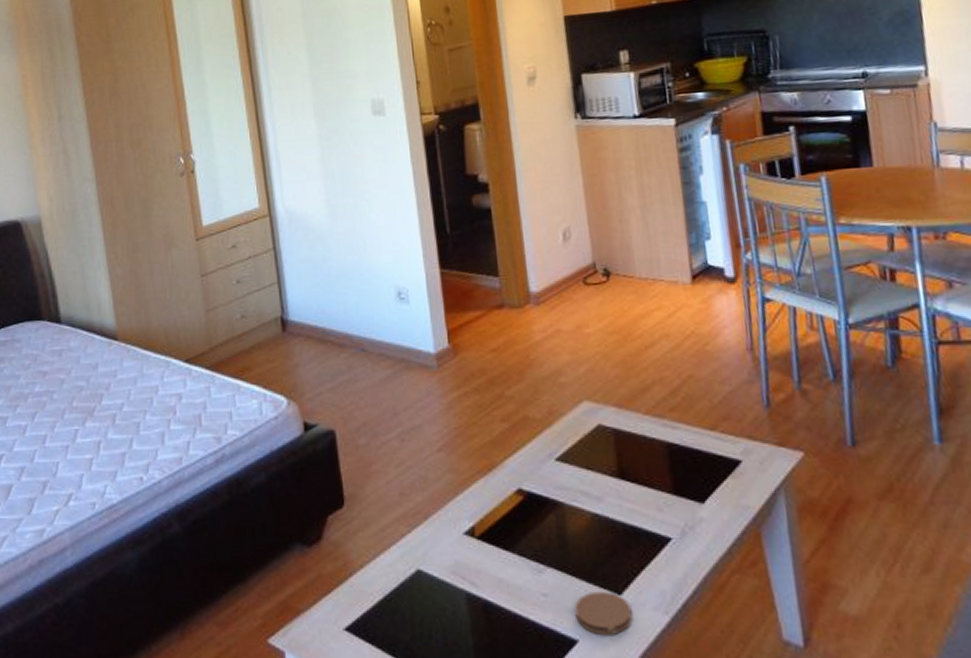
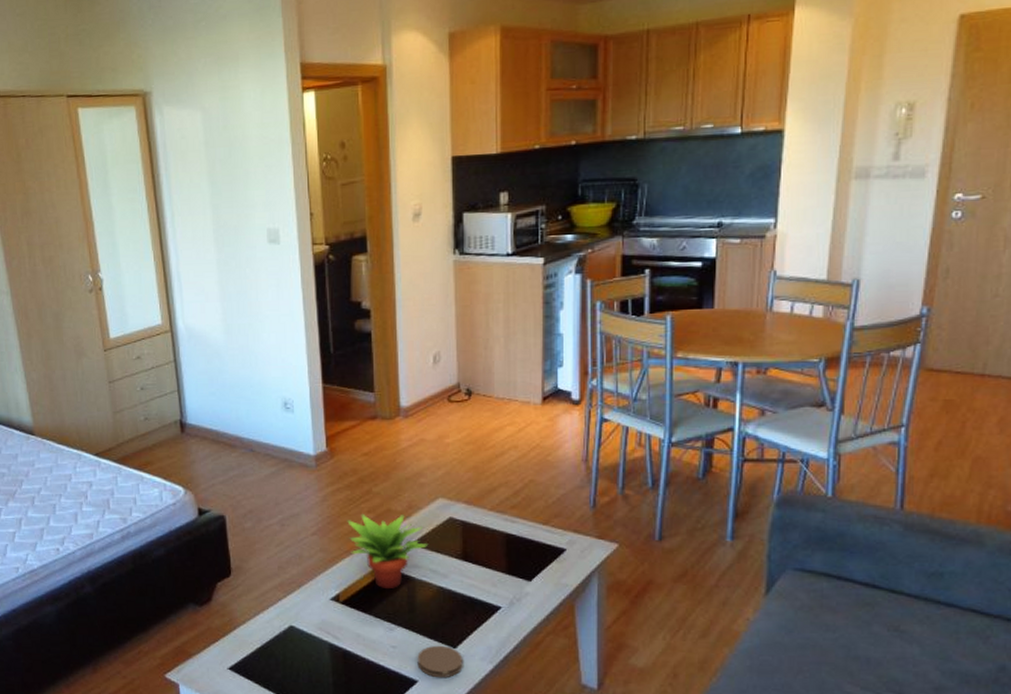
succulent plant: none [478,421,577,517] -> present [347,513,429,588]

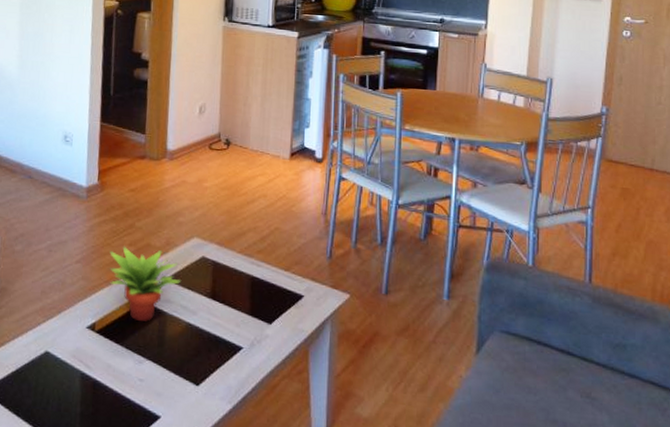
coaster: present [417,645,463,678] -> none [161,381,204,416]

